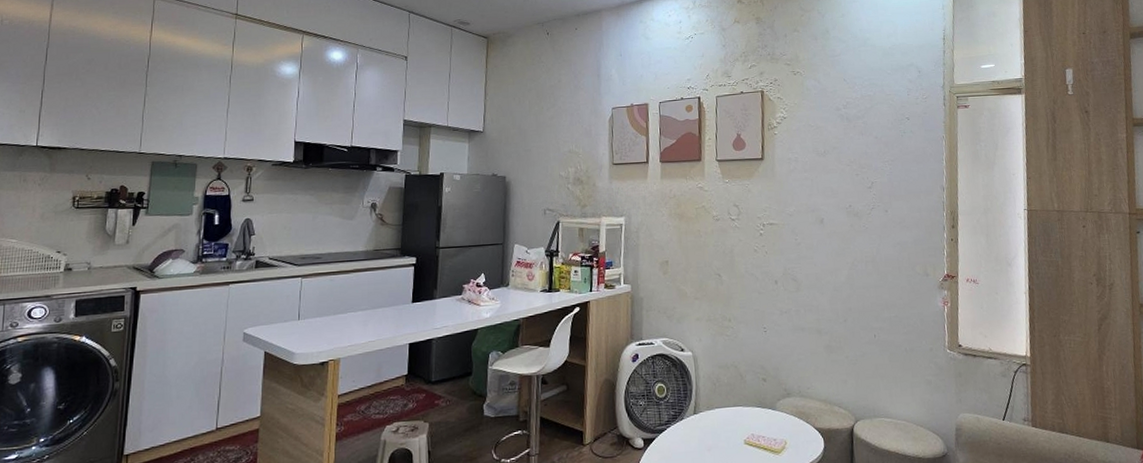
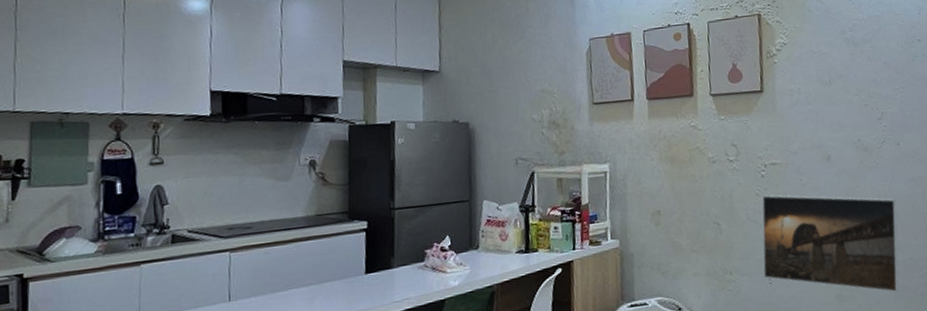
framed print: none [758,251,885,347] -> present [762,195,899,293]

